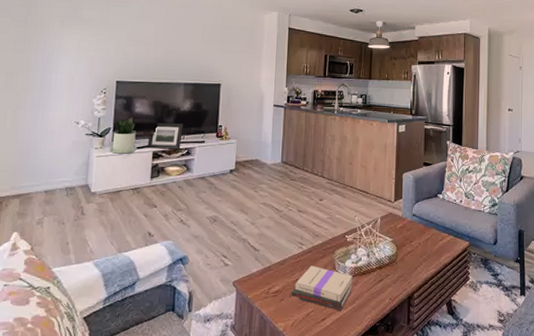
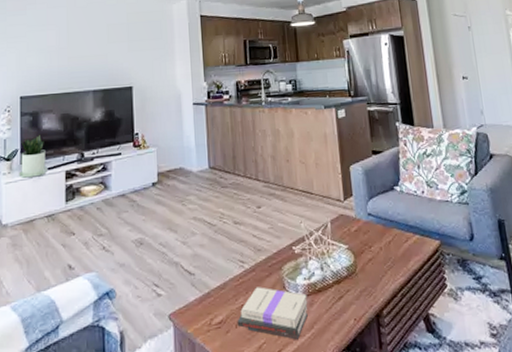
picture frame: present [147,123,183,150] -> none [59,136,96,168]

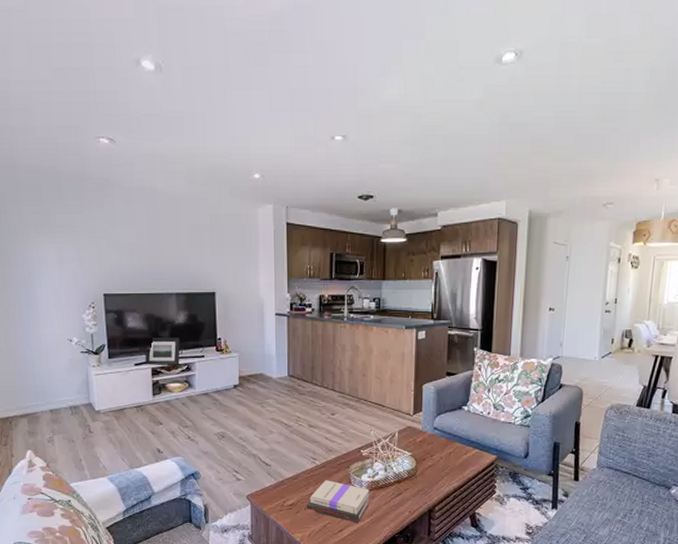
planter: present [18,135,48,178] -> none [107,333,135,371]
picture frame: none [59,136,96,168] -> present [145,338,180,365]

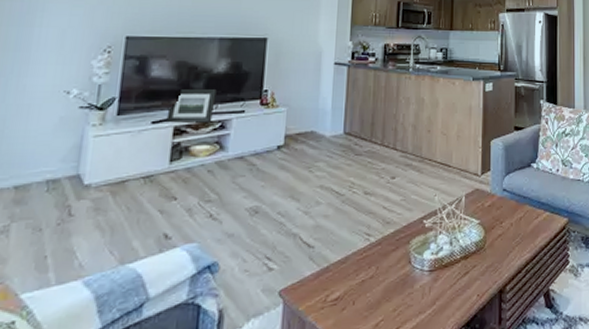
books: present [306,480,370,523] -> none [355,261,433,317]

